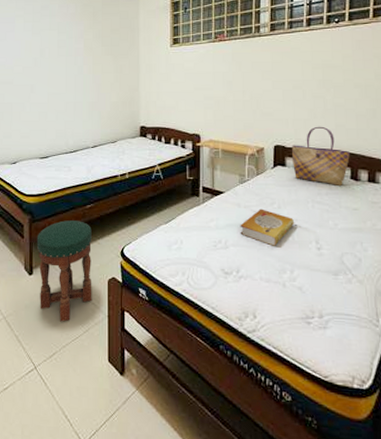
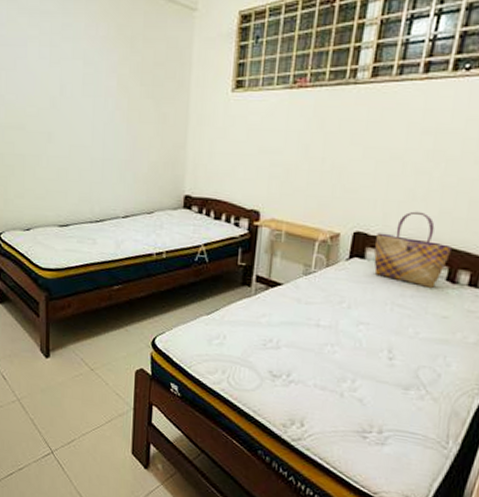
stool: present [36,220,92,322] -> none [54,301,119,410]
book: present [240,209,294,246] -> none [296,307,365,351]

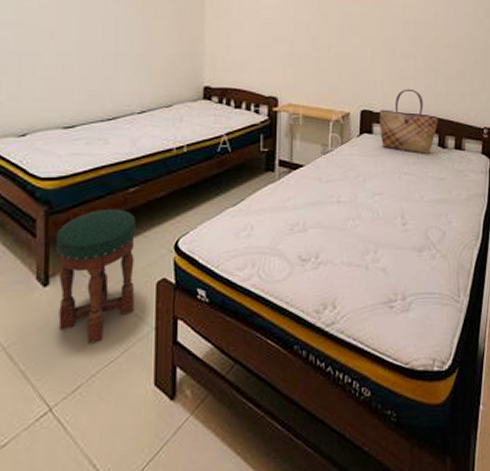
stool: none [54,301,119,410] -> present [55,209,136,344]

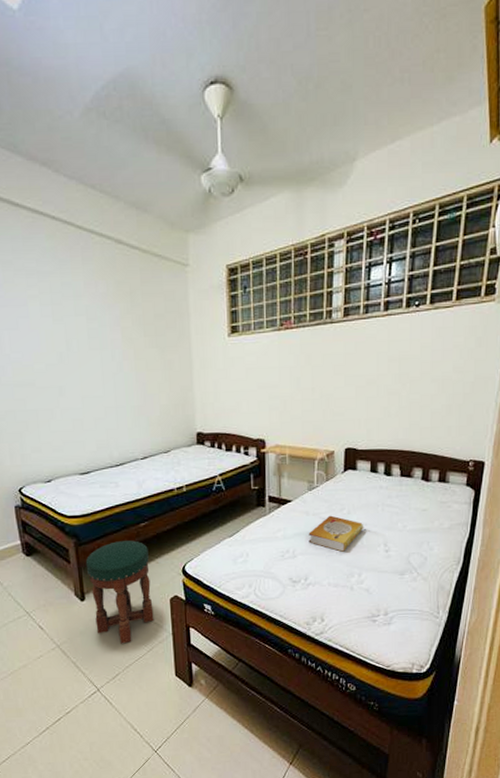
book: none [321,183,379,225] -> present [308,515,363,552]
tote bag: present [380,89,438,155] -> none [364,425,422,488]

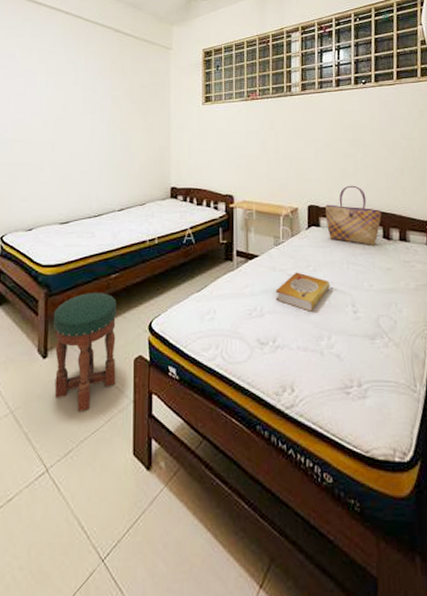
tote bag: none [364,425,422,488] -> present [325,185,382,247]

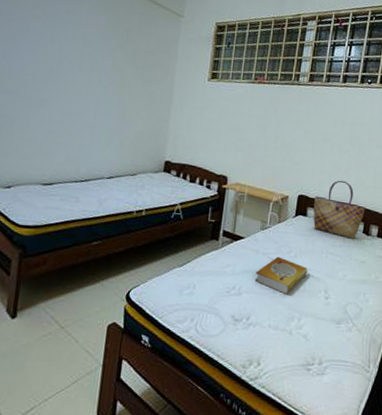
stool: present [53,293,117,412] -> none [21,257,96,372]

